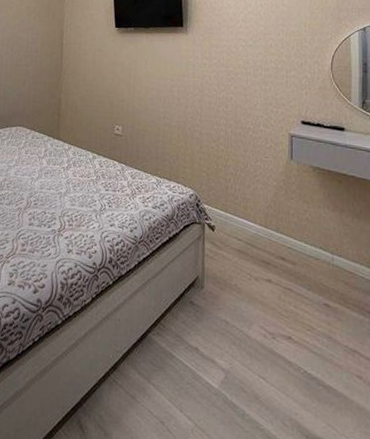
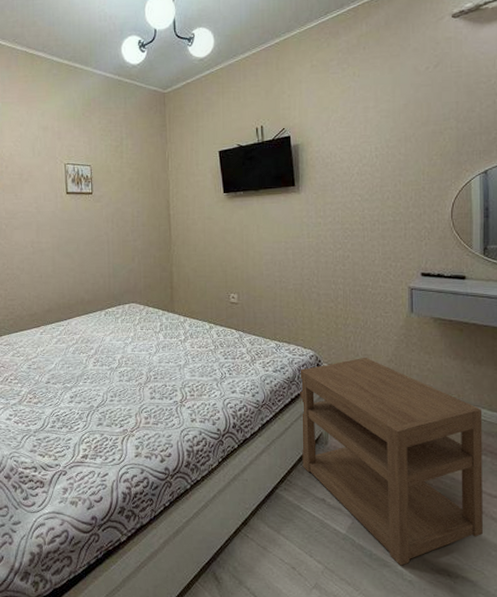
nightstand: none [177,200,361,431] -> present [300,357,483,566]

